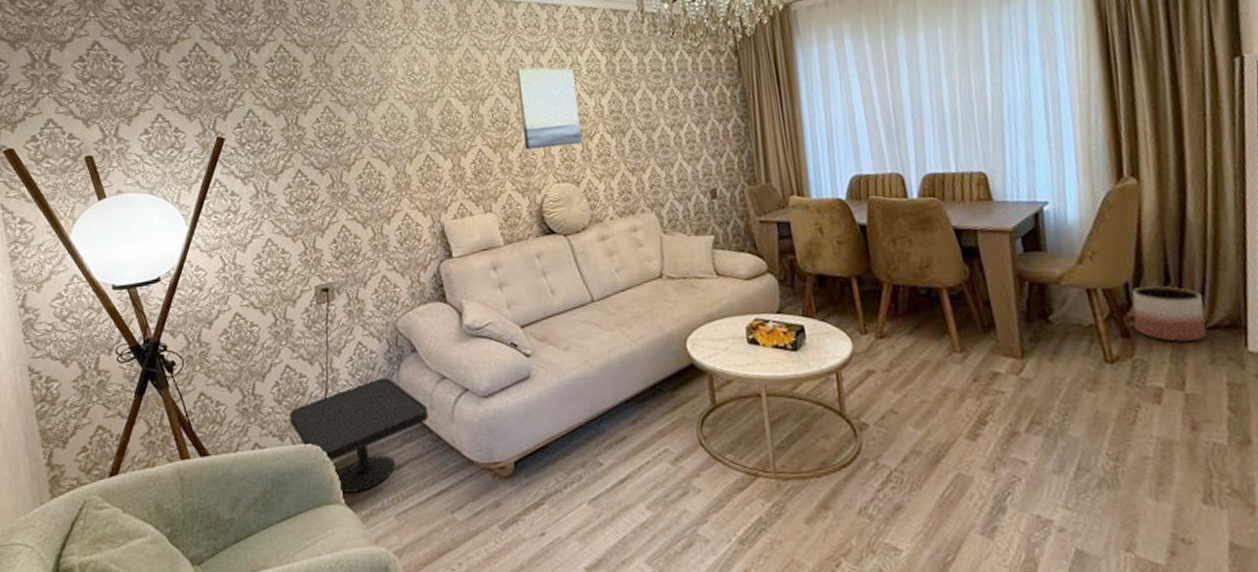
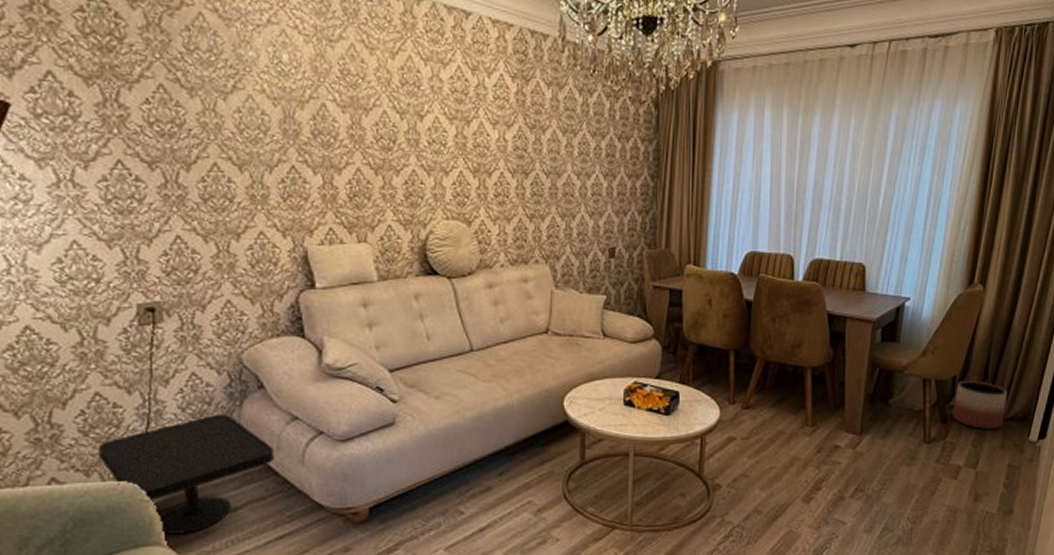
wall art: present [515,68,582,150] -> none [409,80,478,179]

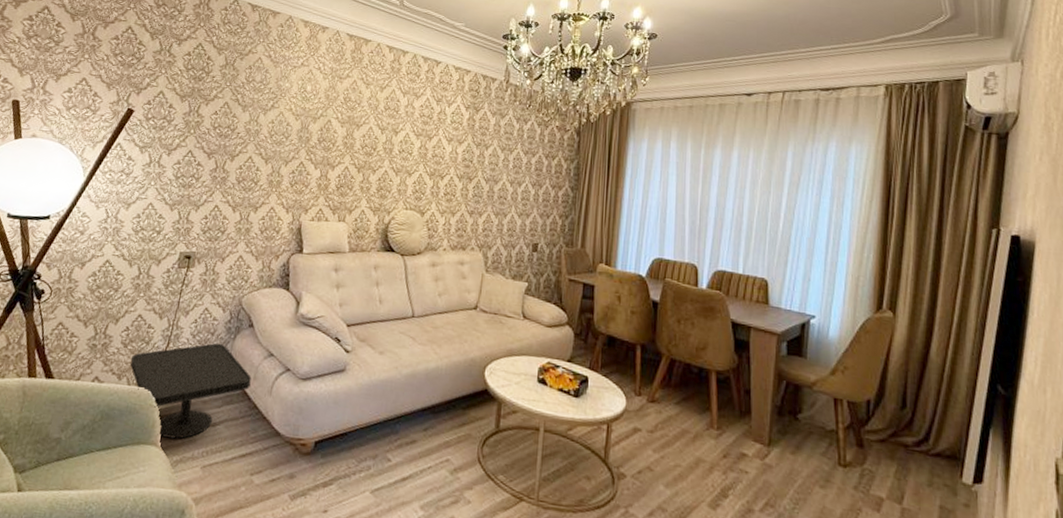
planter: present [952,381,1008,430] -> none [869,406,932,464]

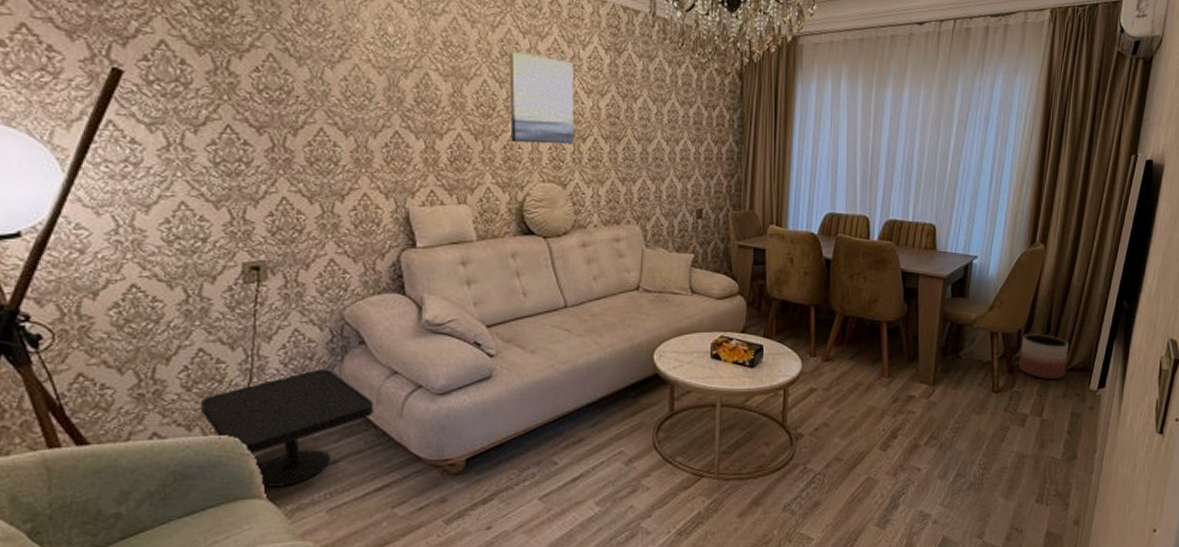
wall art: none [384,106,440,181] -> present [508,51,573,145]
planter: none [869,406,932,464] -> present [1018,334,1069,380]

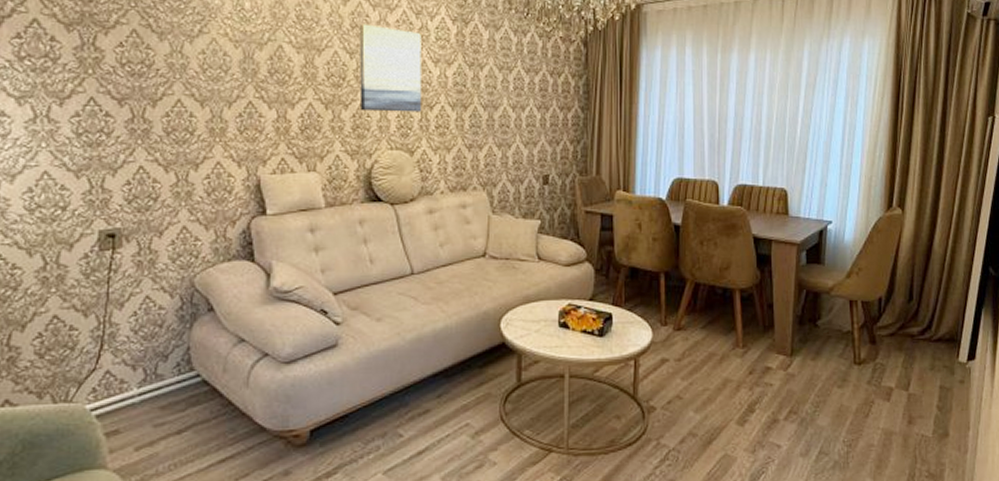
side table: present [200,368,373,488] -> none [51,335,220,458]
planter: present [1018,334,1069,380] -> none [880,302,934,351]

